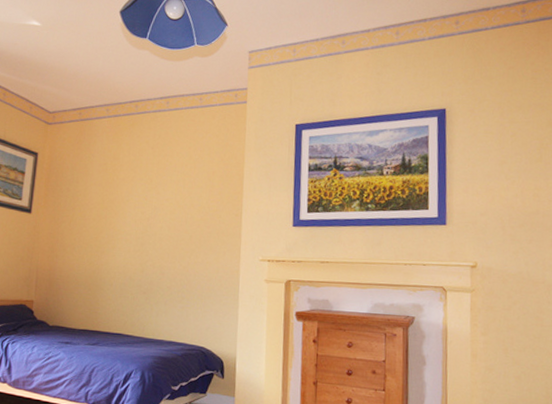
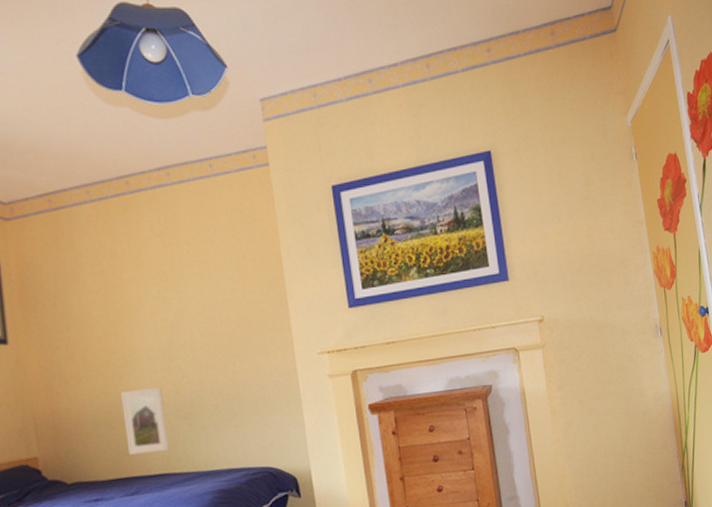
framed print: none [98,263,131,317] -> present [120,386,169,455]

